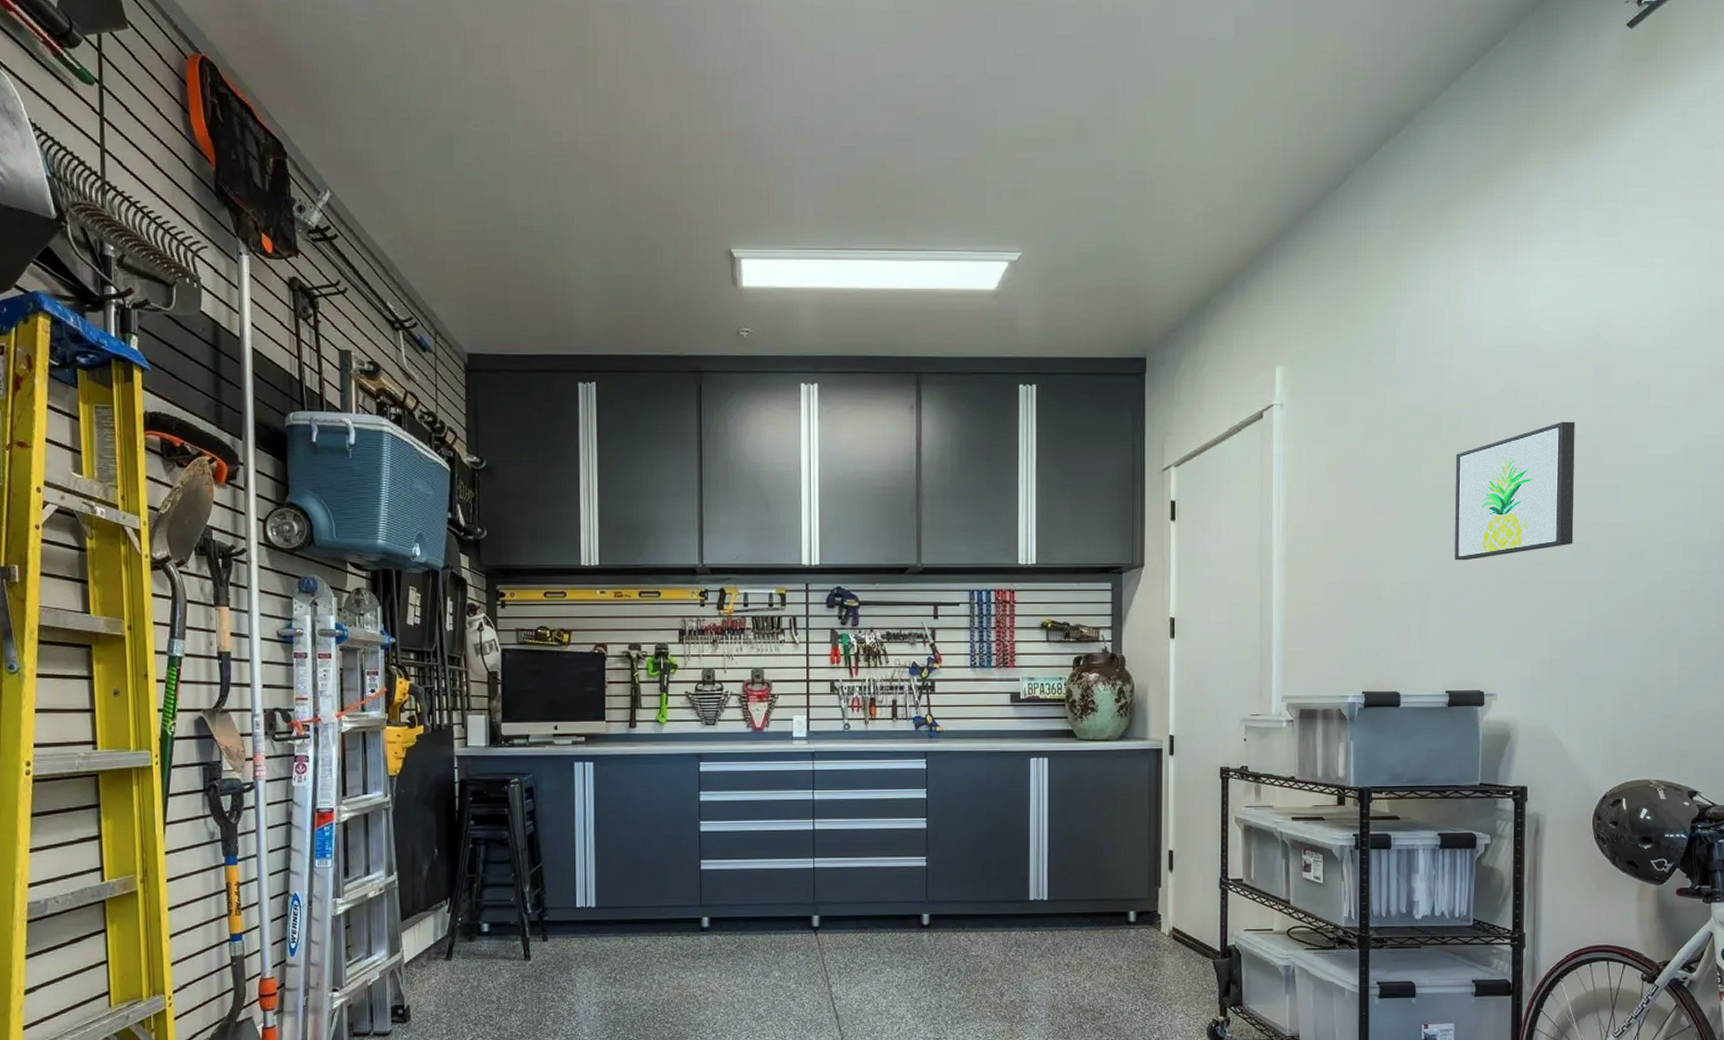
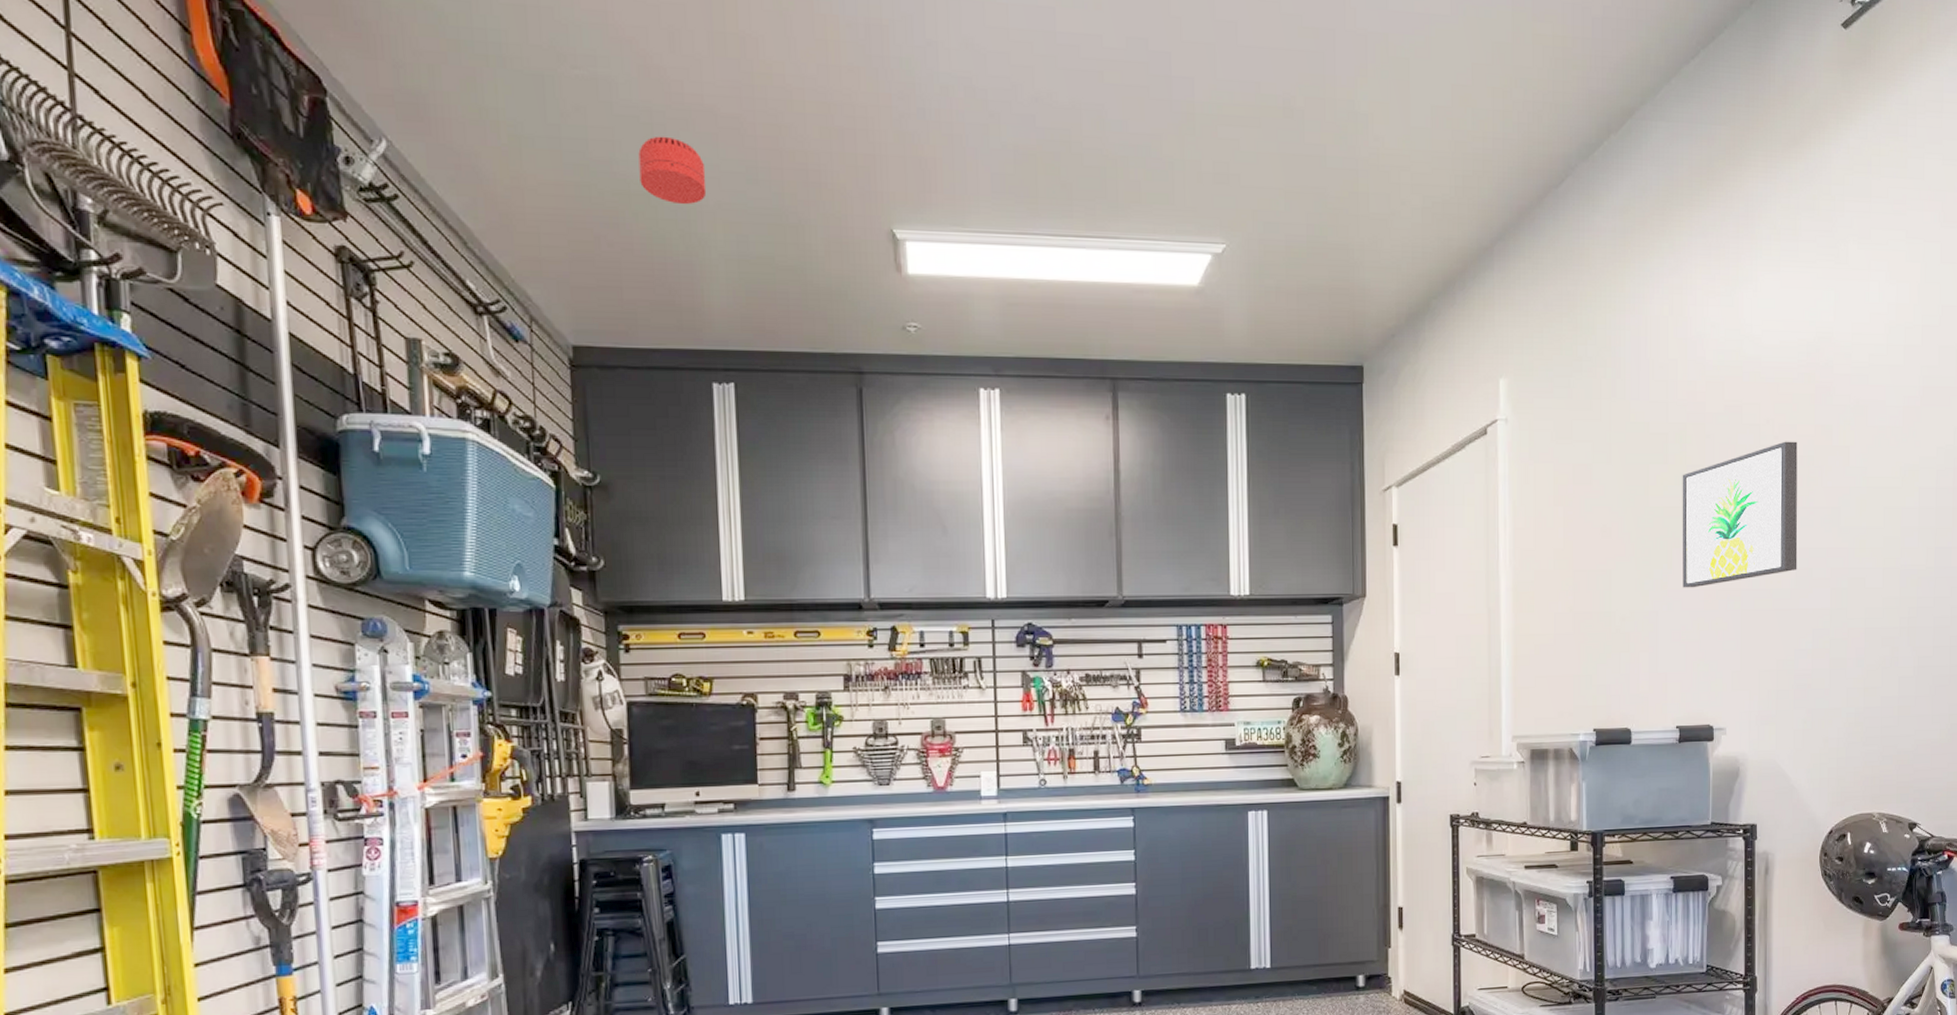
smoke detector: none [524,178,578,235] -> present [638,136,707,205]

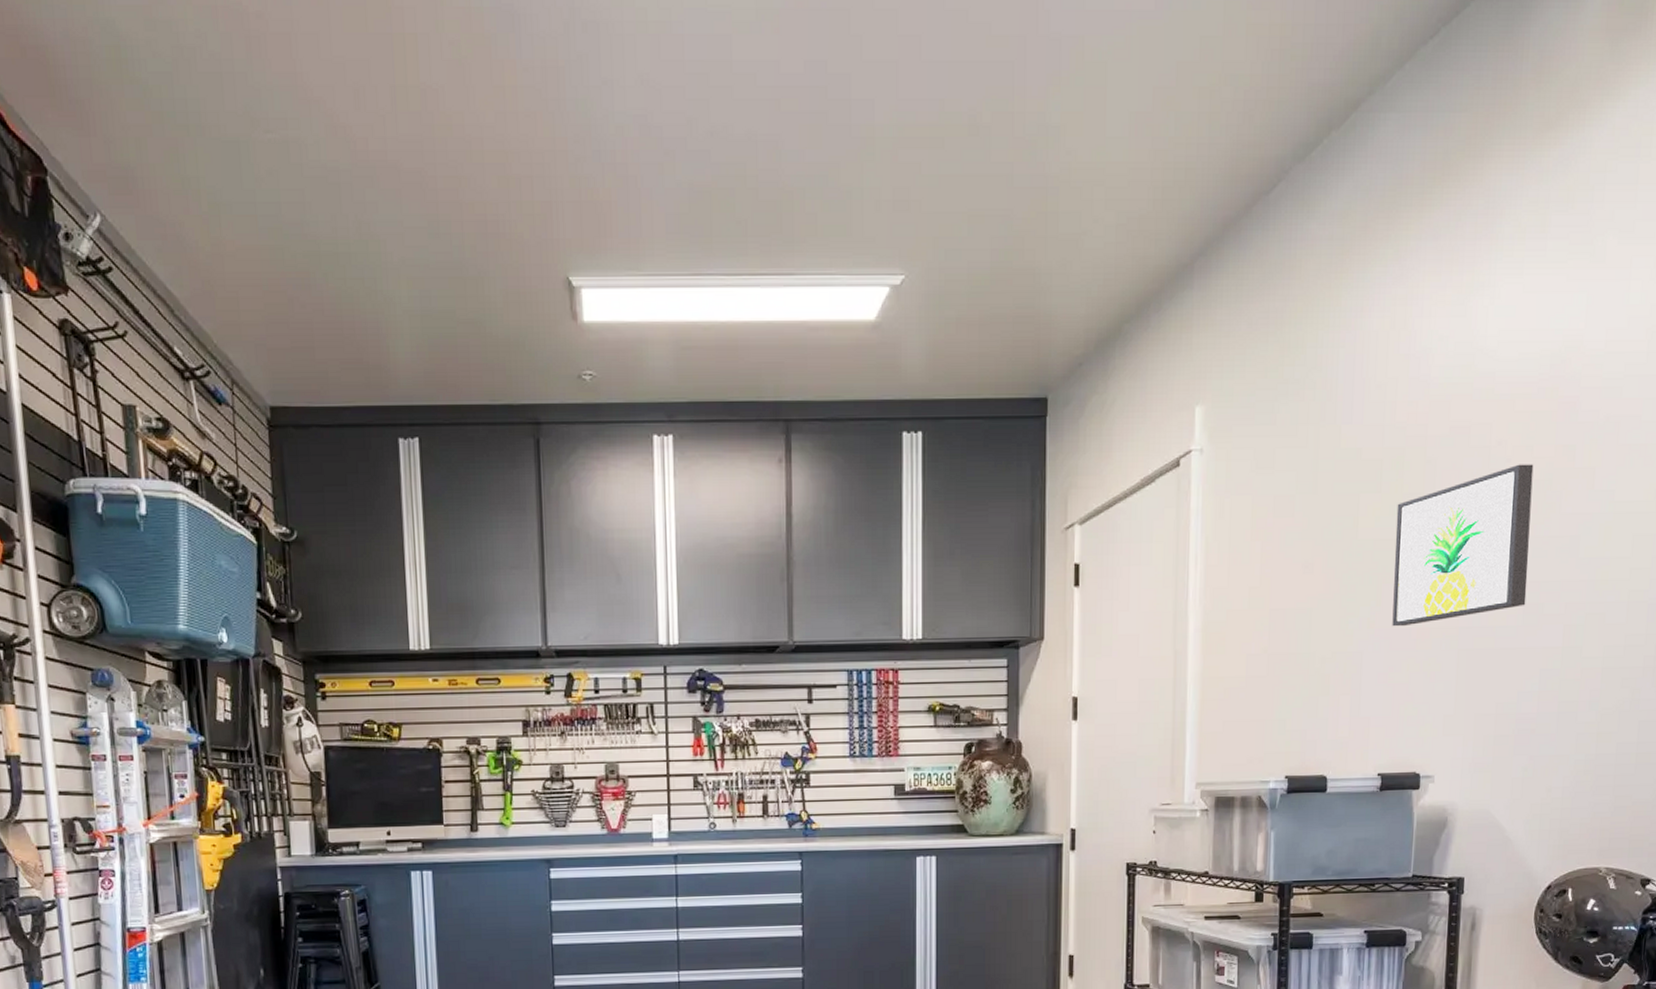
smoke detector: present [638,136,707,205] -> none [327,195,391,263]

